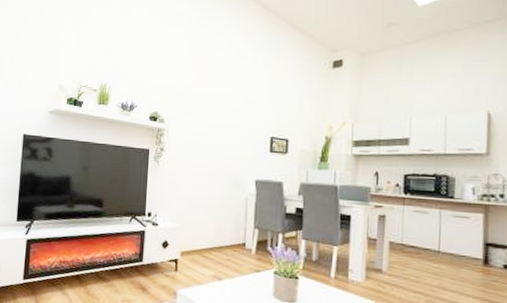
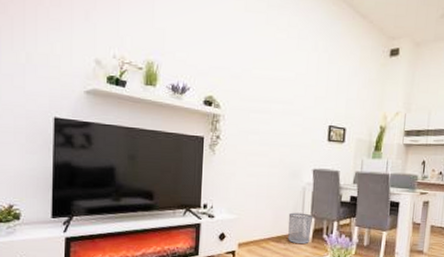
waste bin: none [230,223,256,256] -> present [288,212,313,245]

